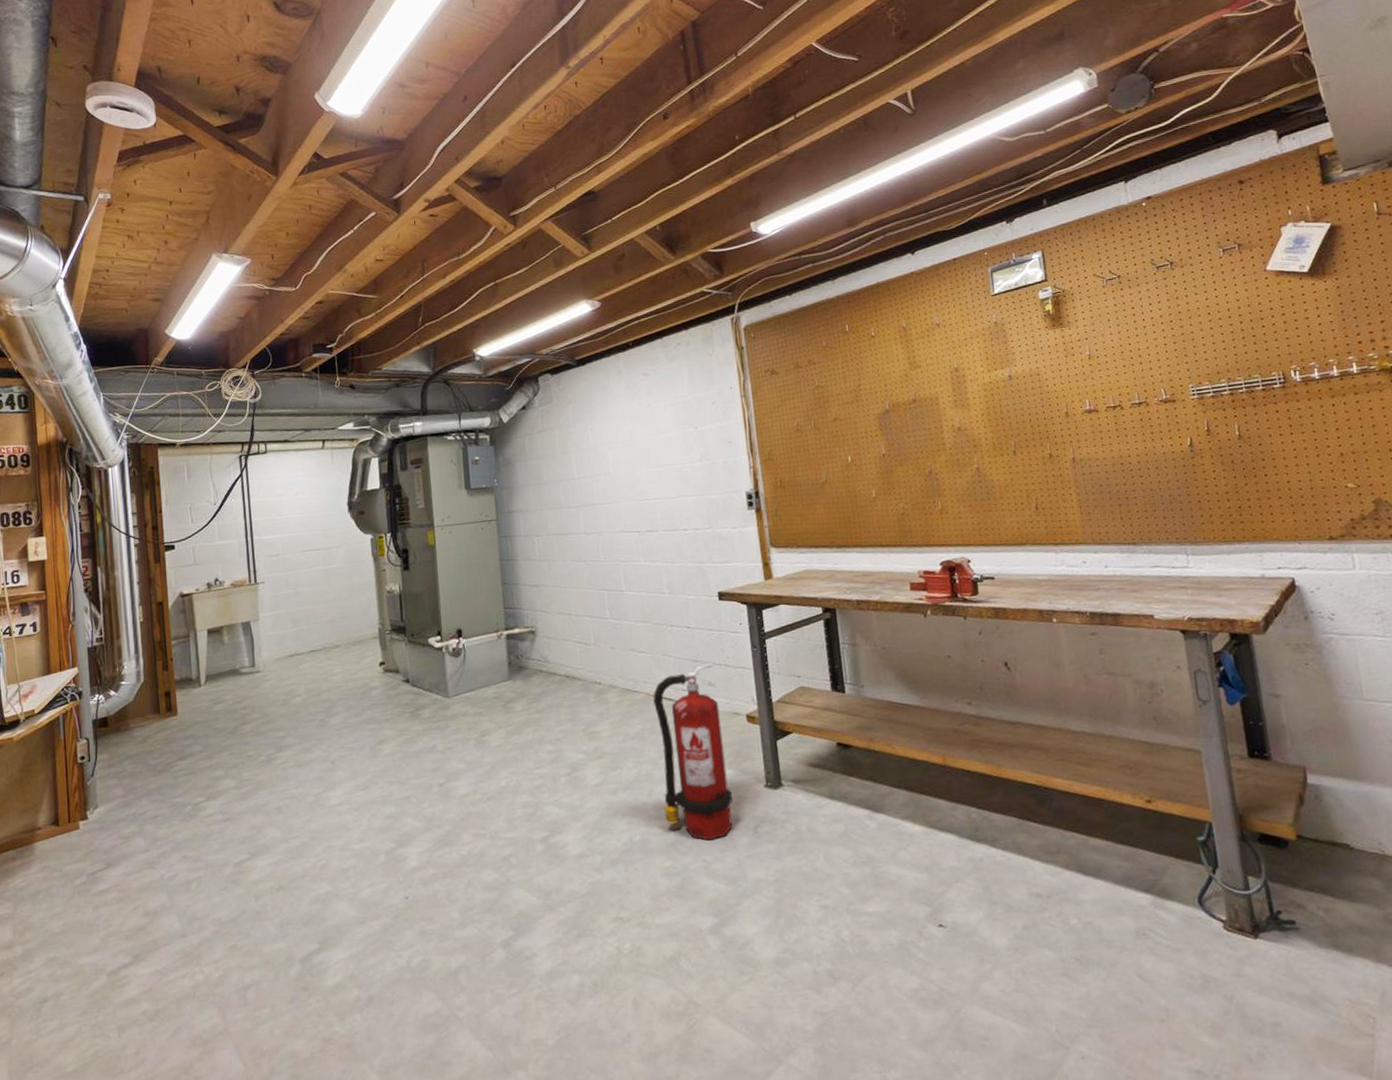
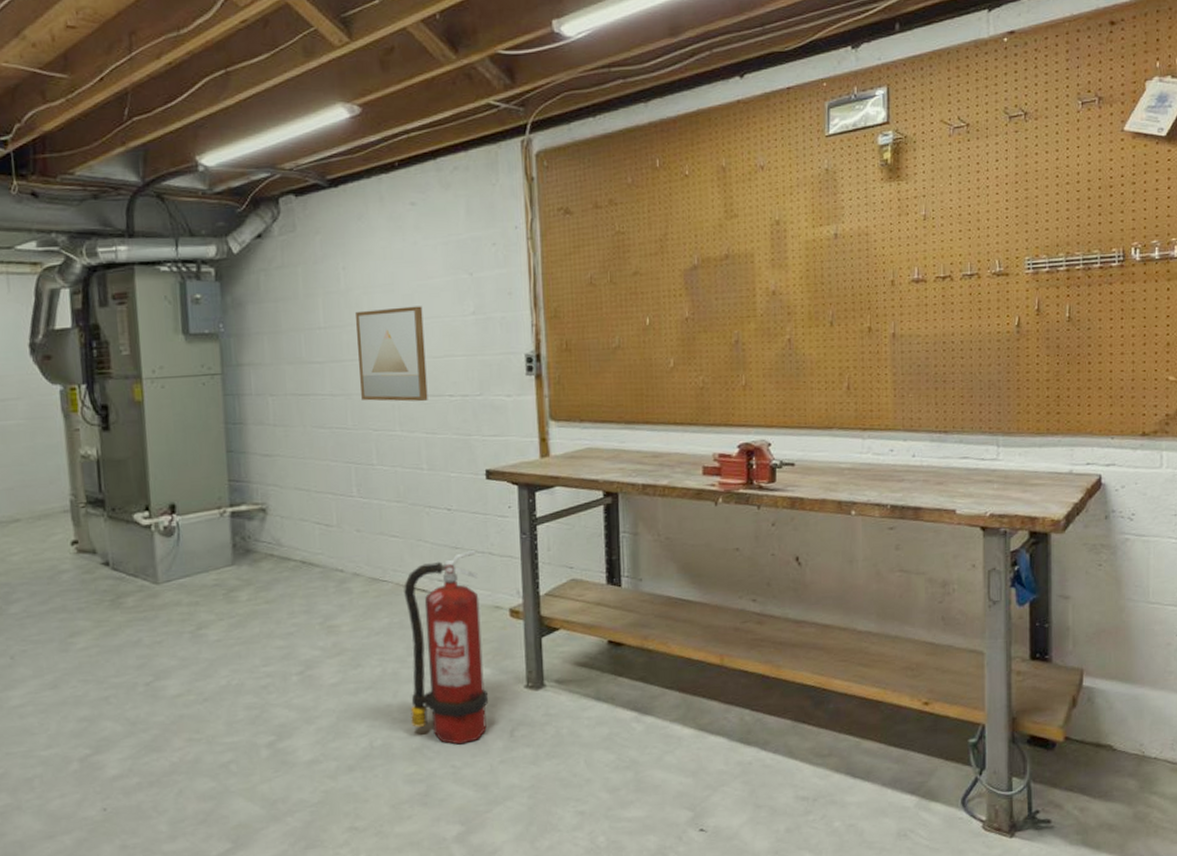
wall art: none [603,456,666,537] -> present [356,306,428,402]

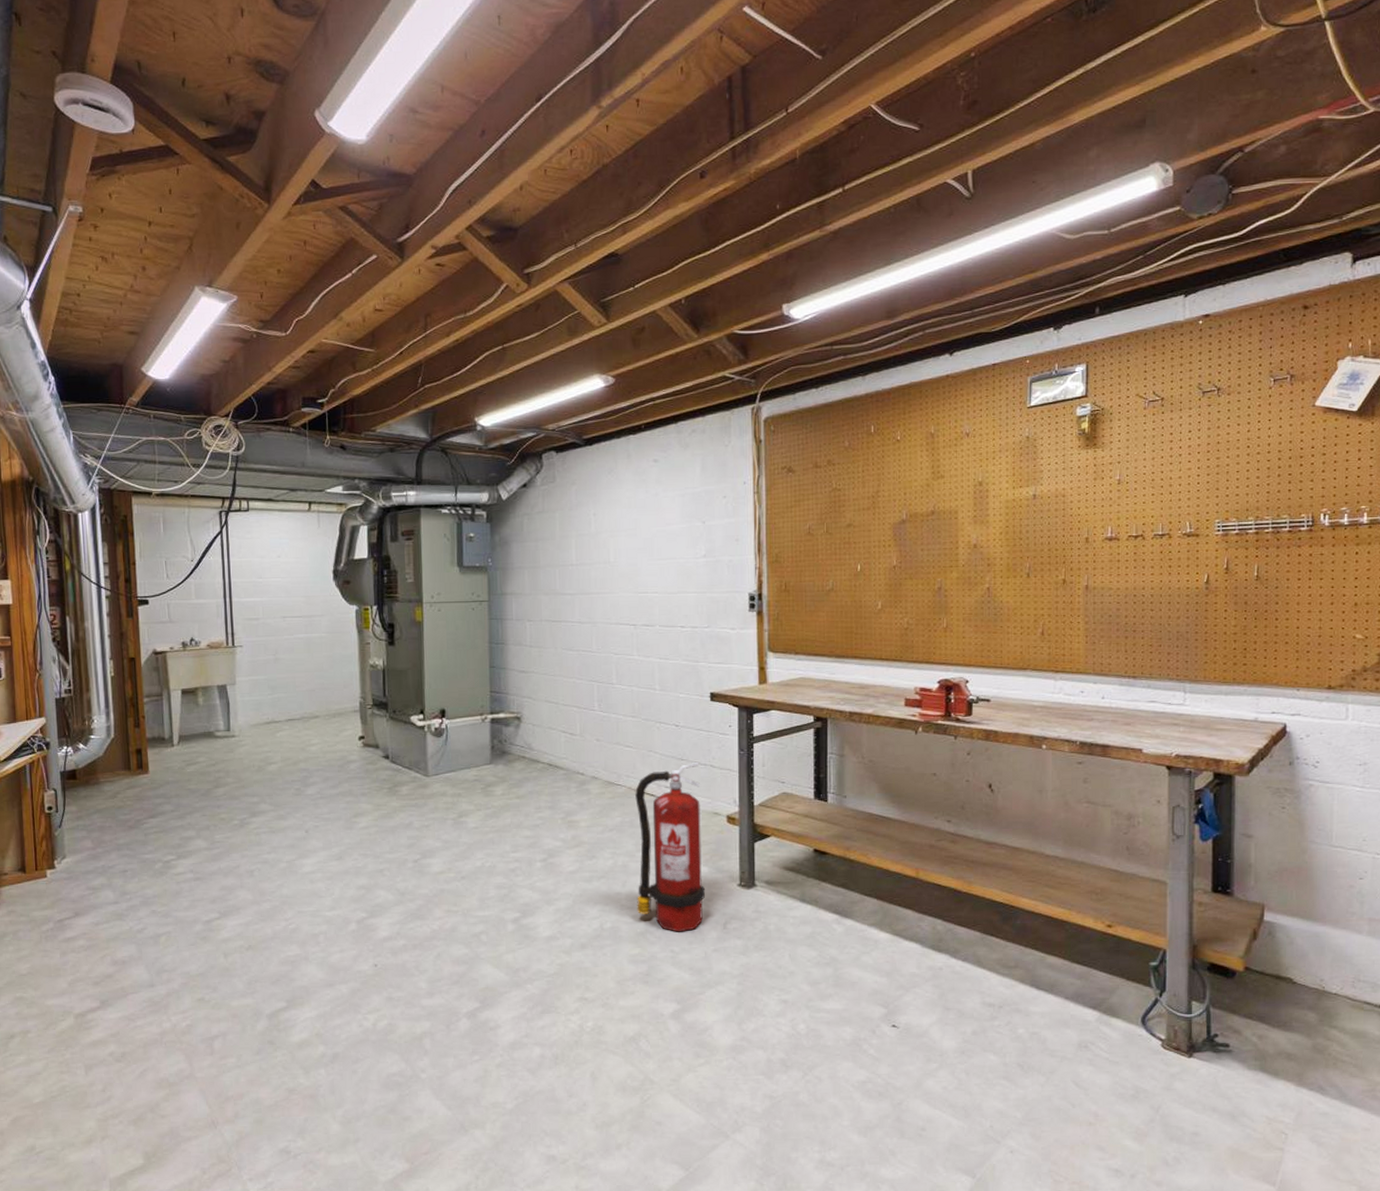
wall art: present [356,306,428,402] -> none [603,548,662,631]

